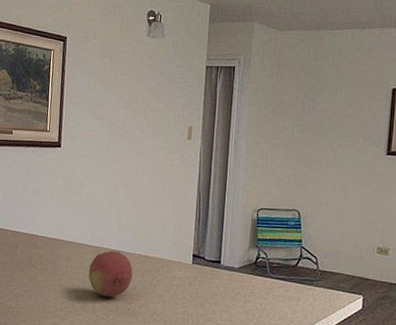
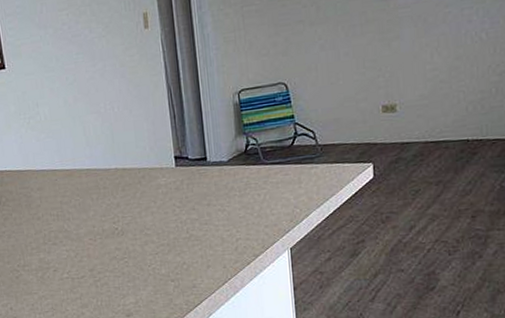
fruit: present [88,250,133,298] -> none [64,169,114,221]

